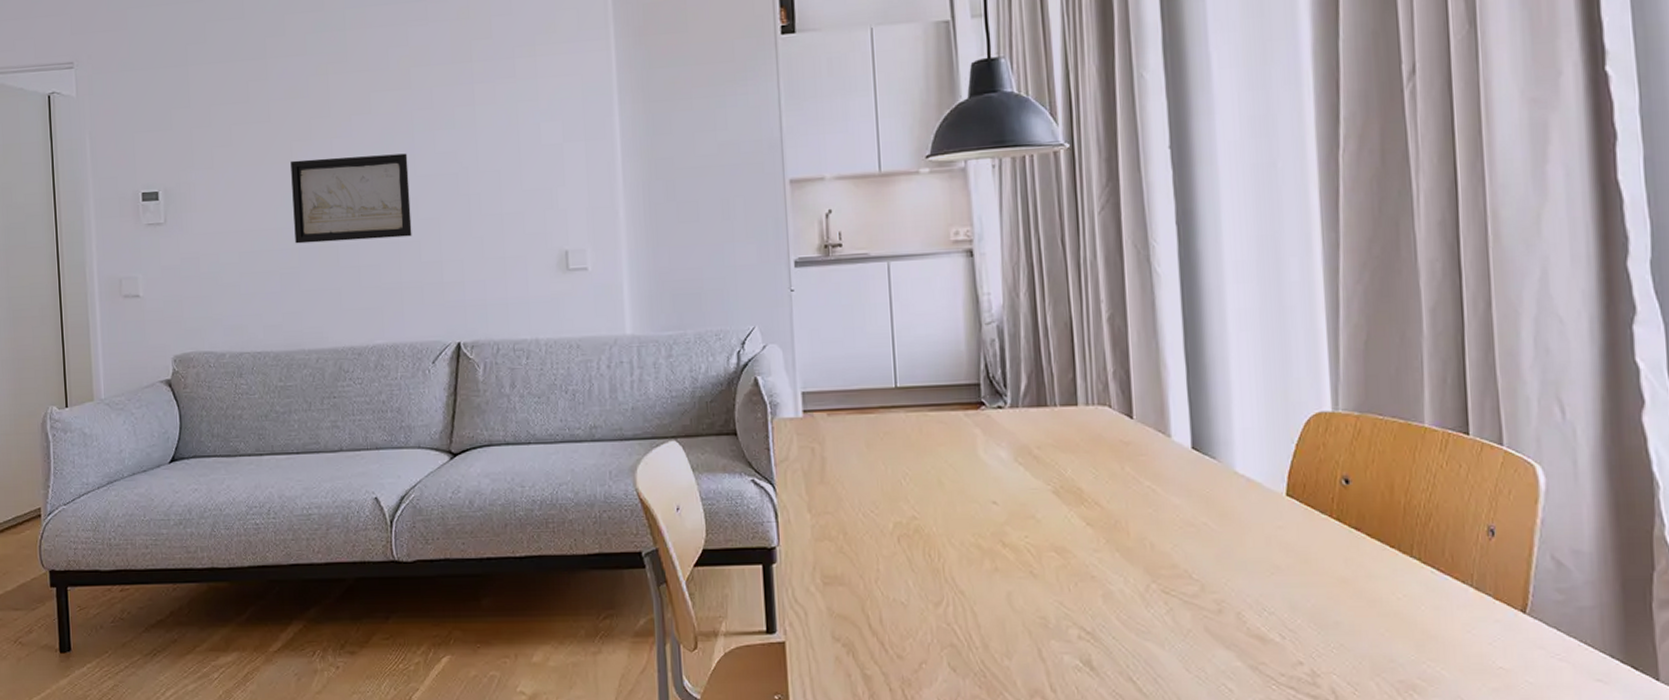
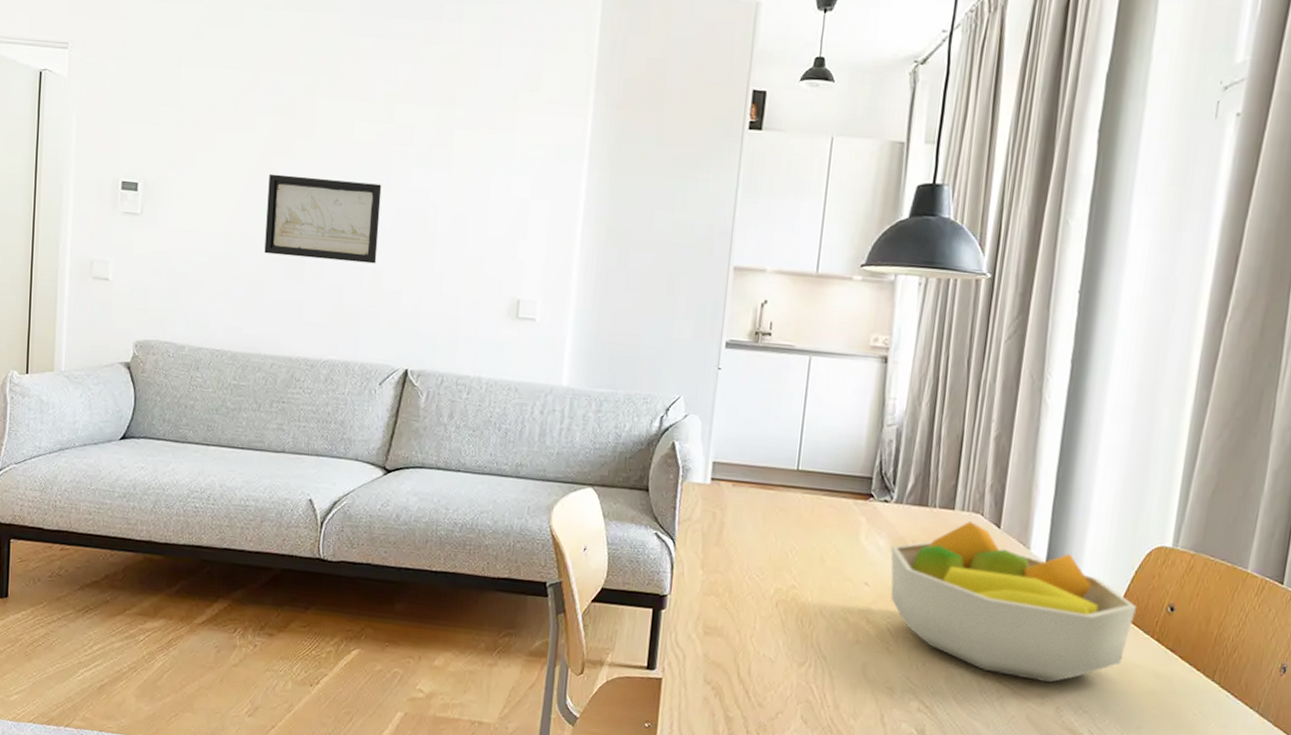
fruit bowl: none [1015,415,1307,585] -> present [890,520,1138,683]

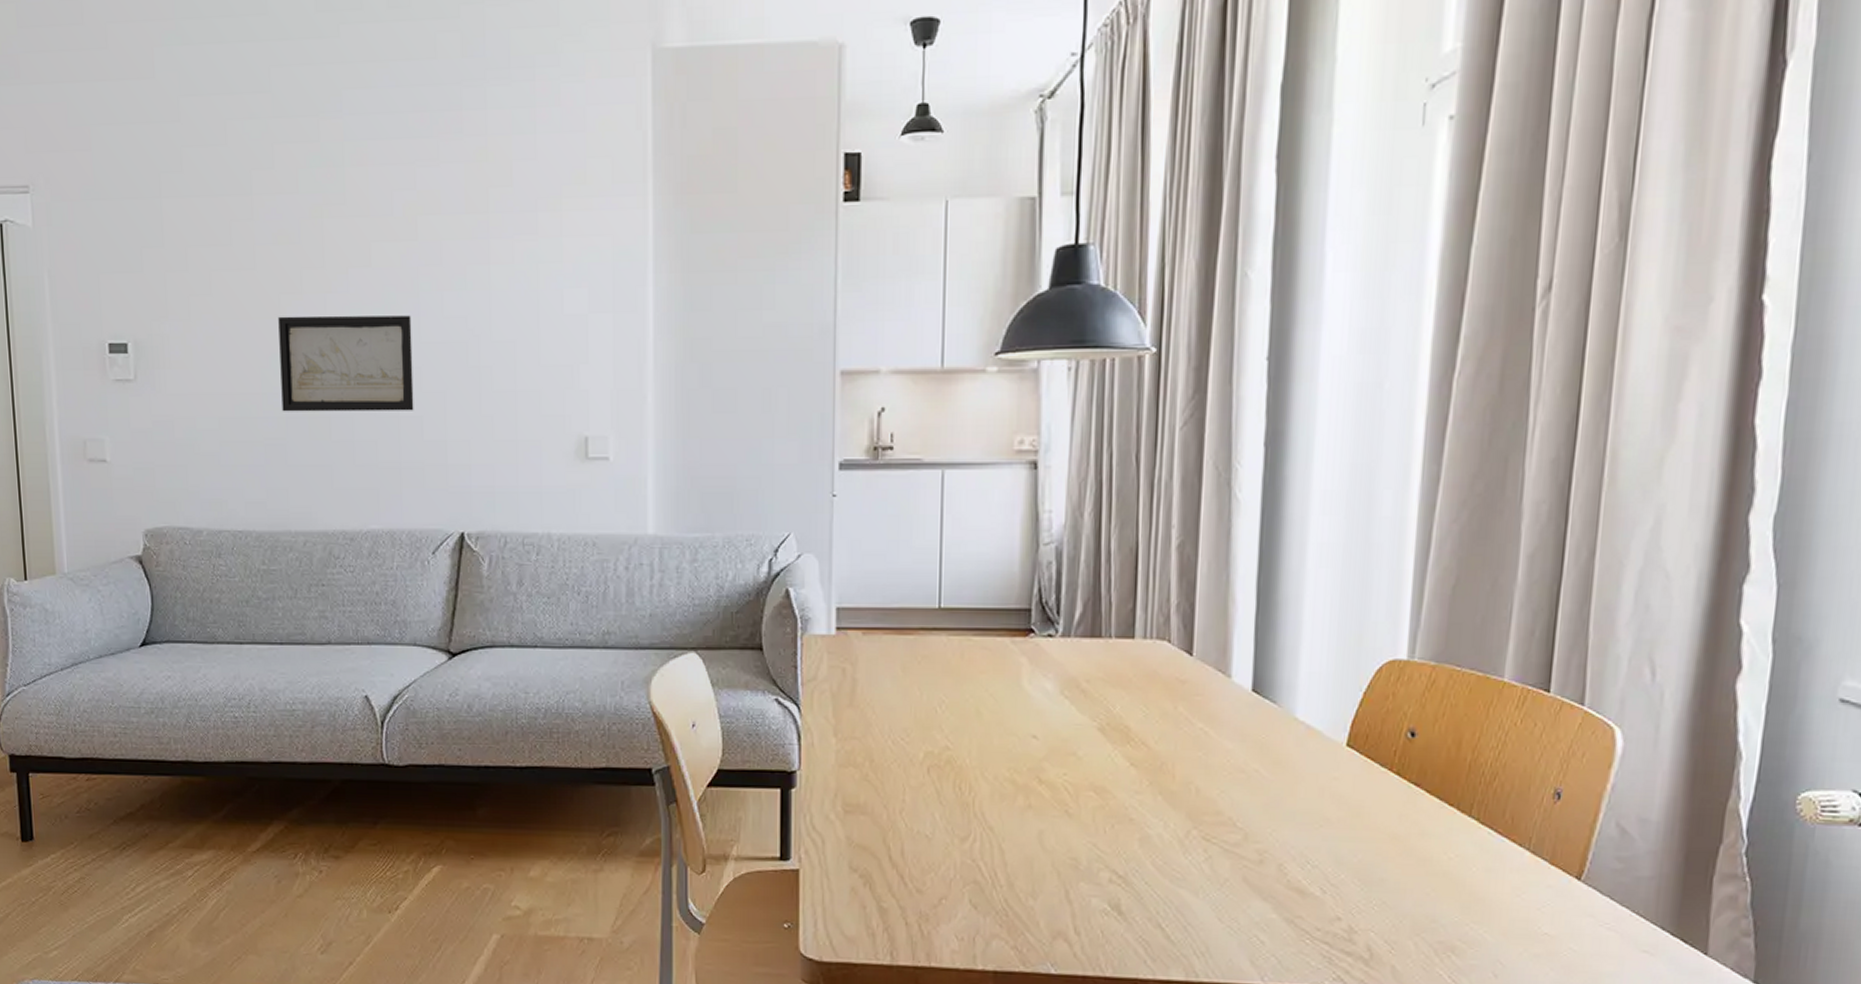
fruit bowl: present [890,520,1138,683] -> none [1061,650,1370,835]

